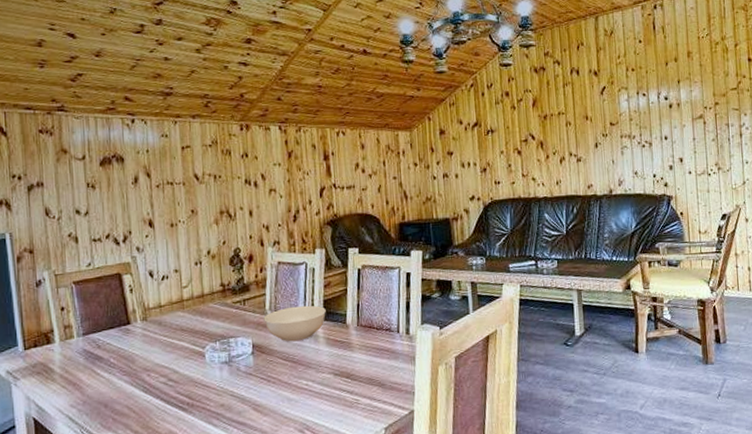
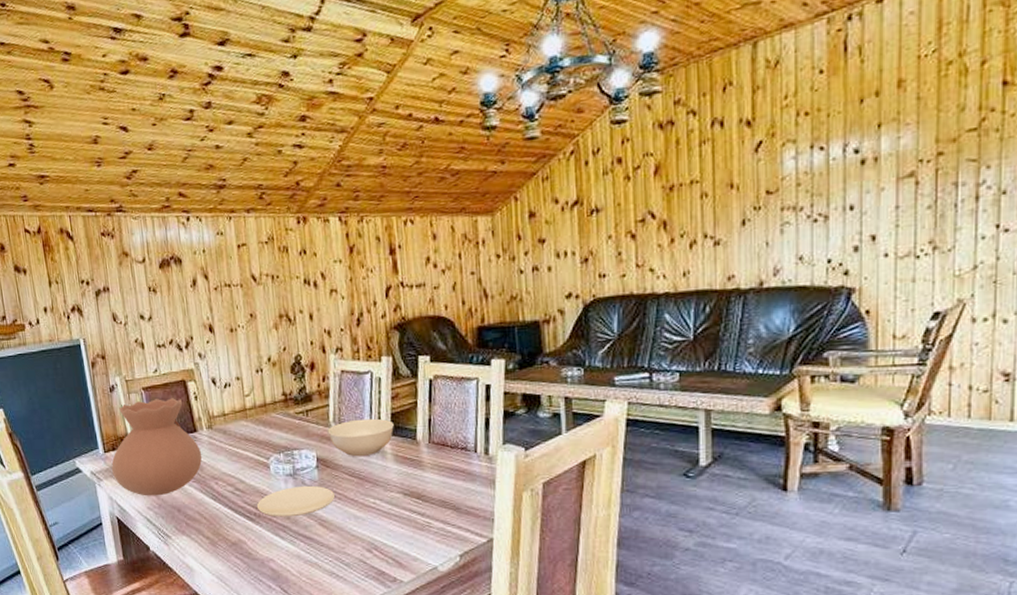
money bag: none [32,291,135,394] -> present [111,398,202,496]
plate: none [190,371,269,406] -> present [256,485,335,517]

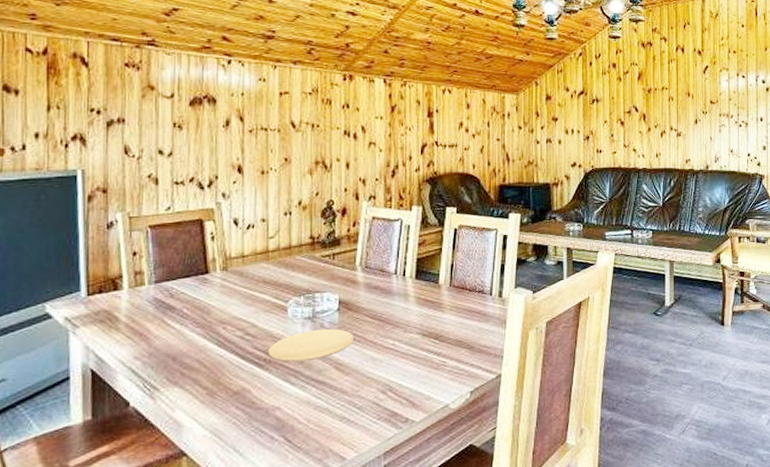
money bag: present [111,398,202,496] -> none [94,237,212,344]
bowl: present [327,418,394,457] -> none [353,263,419,300]

